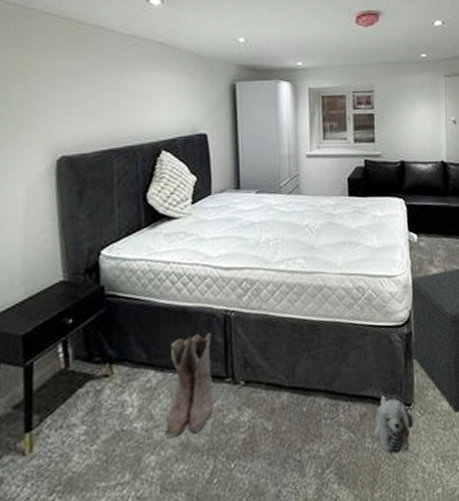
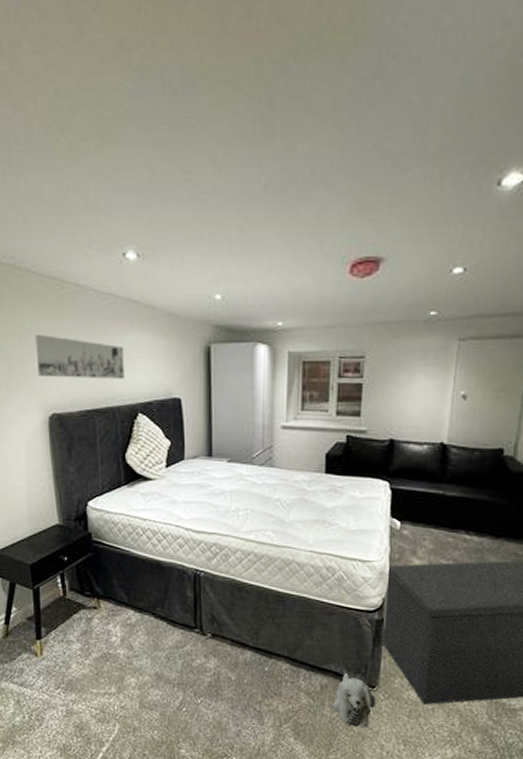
wall art: none [44,75,147,118] -> present [35,335,124,379]
boots: present [165,332,213,437] -> none [142,586,184,668]

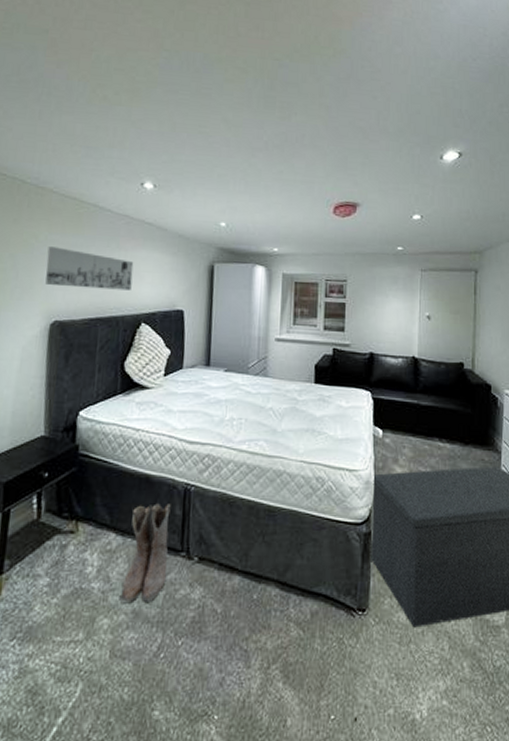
boots: none [142,586,184,668] -> present [119,503,171,602]
plush toy: present [332,672,376,728] -> none [323,594,366,662]

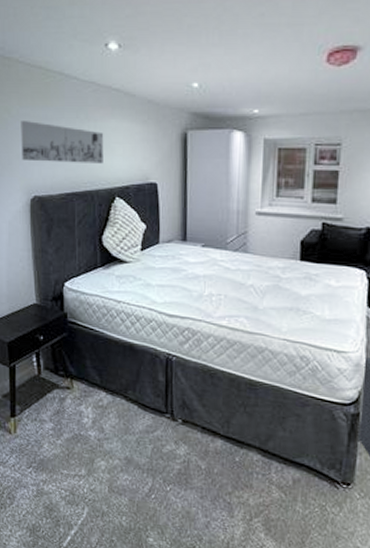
boots: present [119,503,171,602] -> none [113,369,154,452]

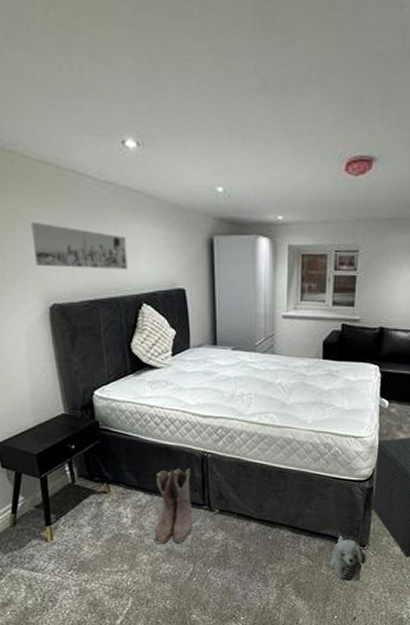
boots: none [113,369,154,452] -> present [153,468,193,543]
plush toy: none [305,467,351,527] -> present [329,535,366,581]

